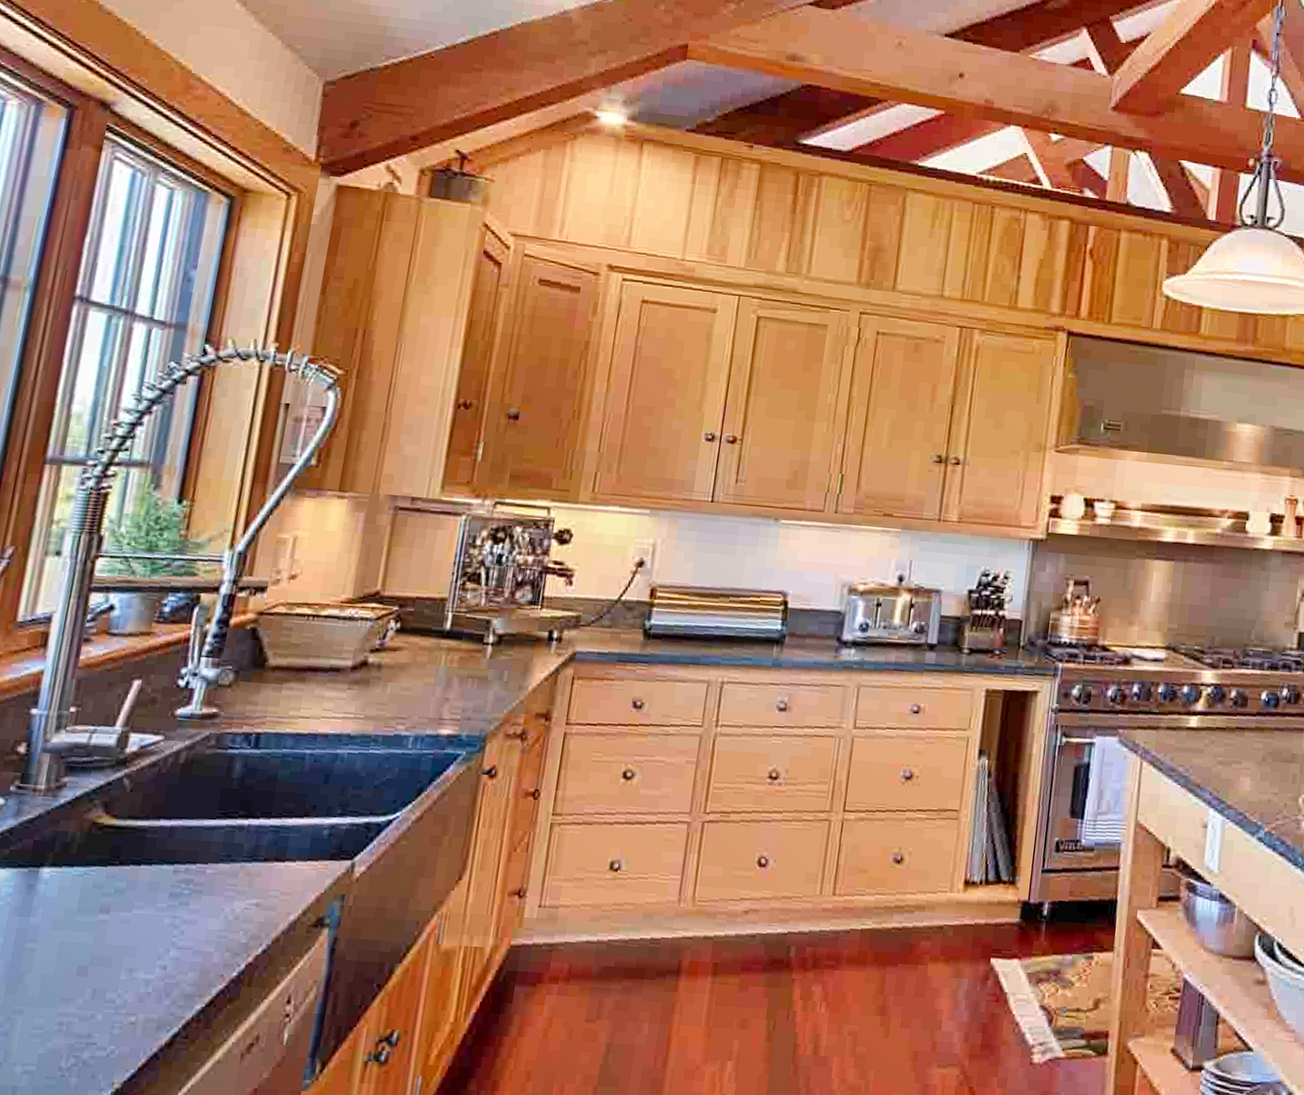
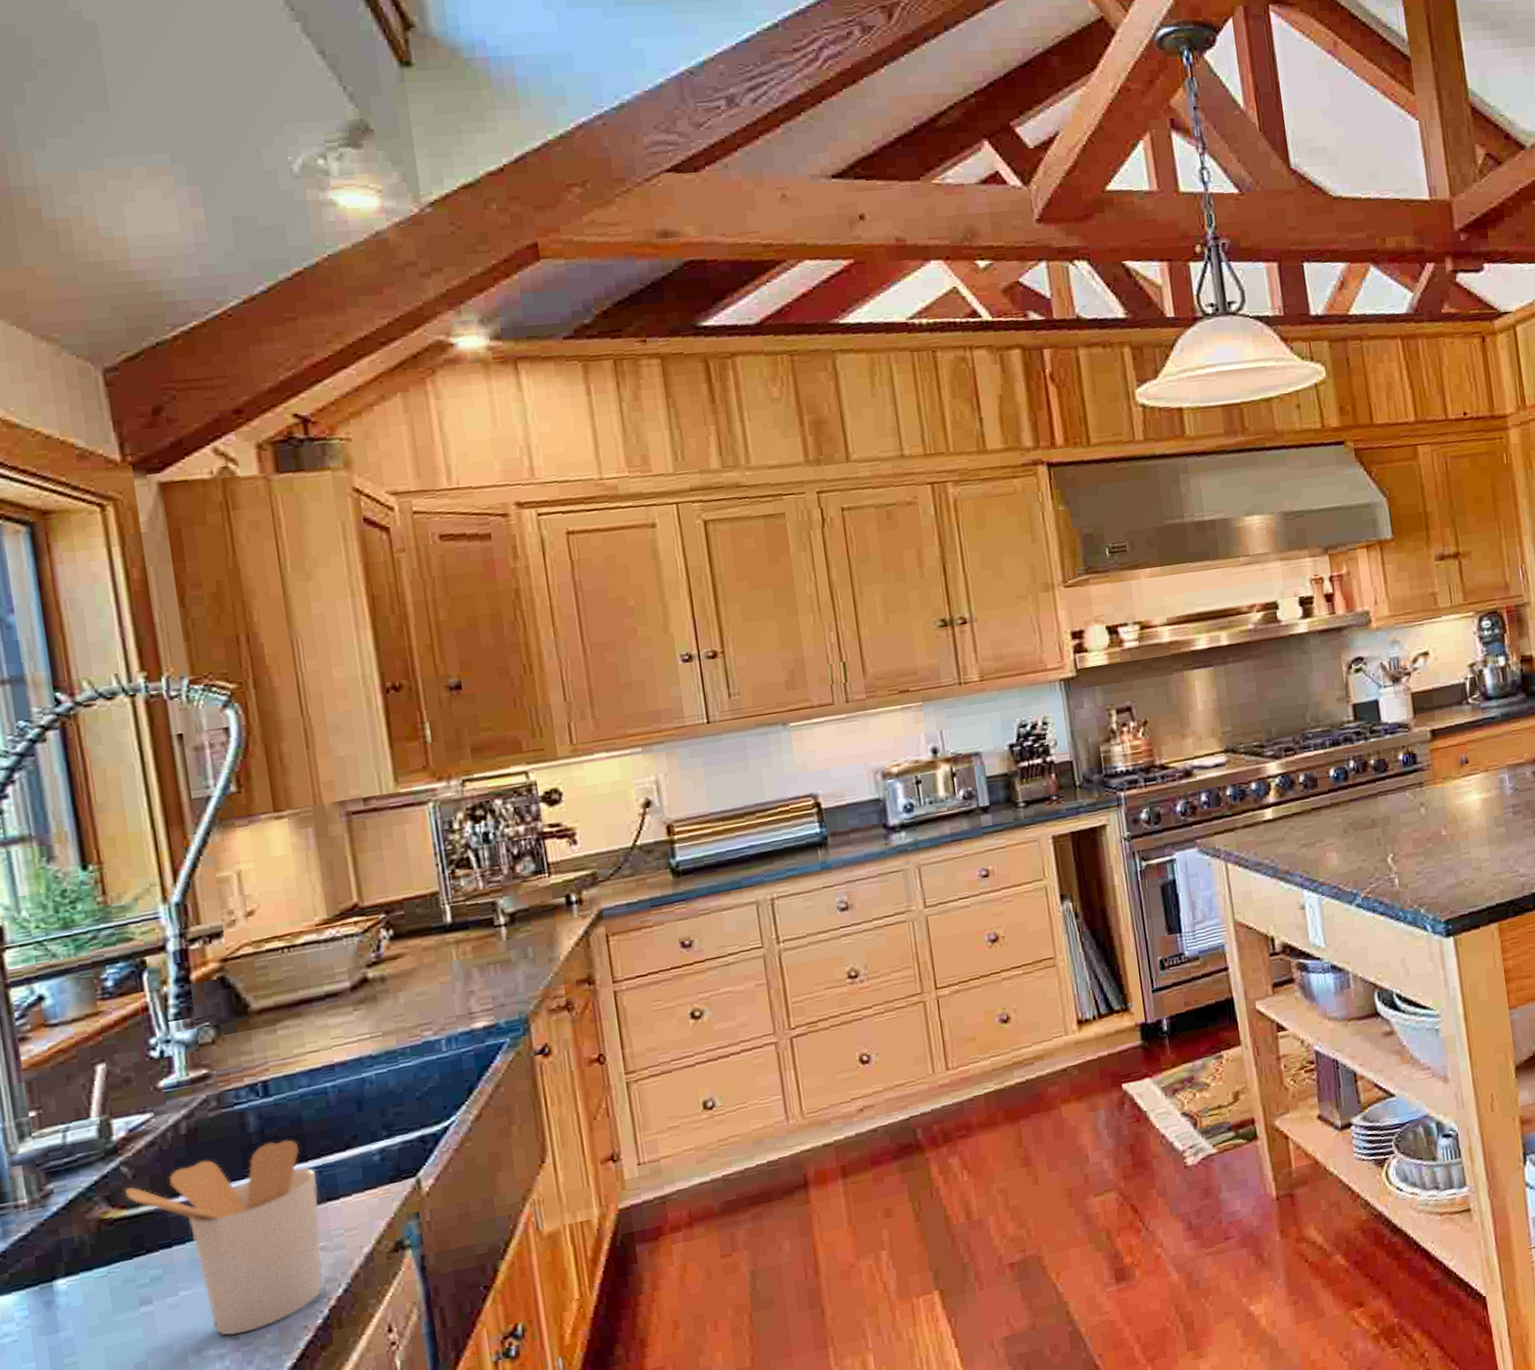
utensil holder: none [120,791,274,966] -> present [125,1139,323,1336]

